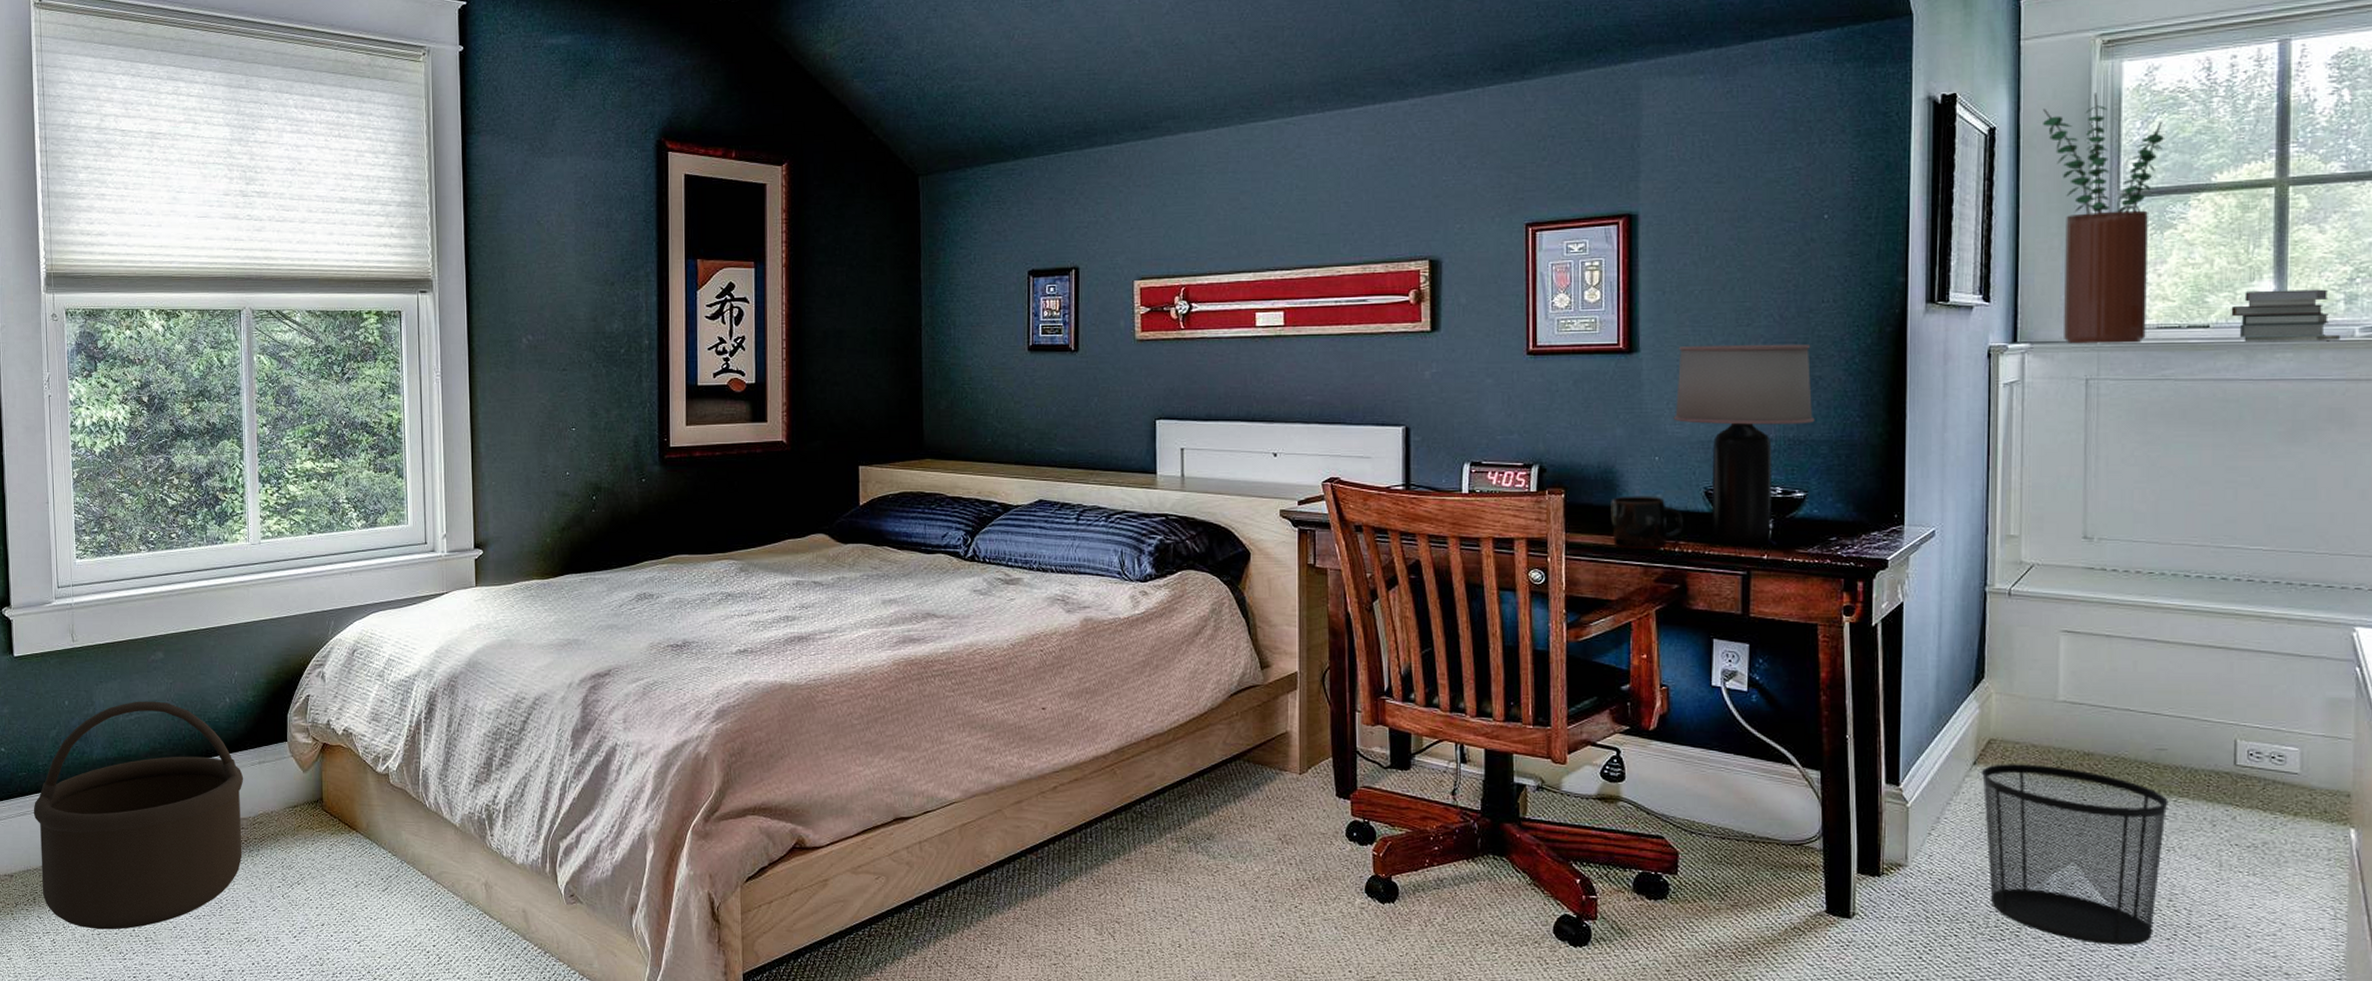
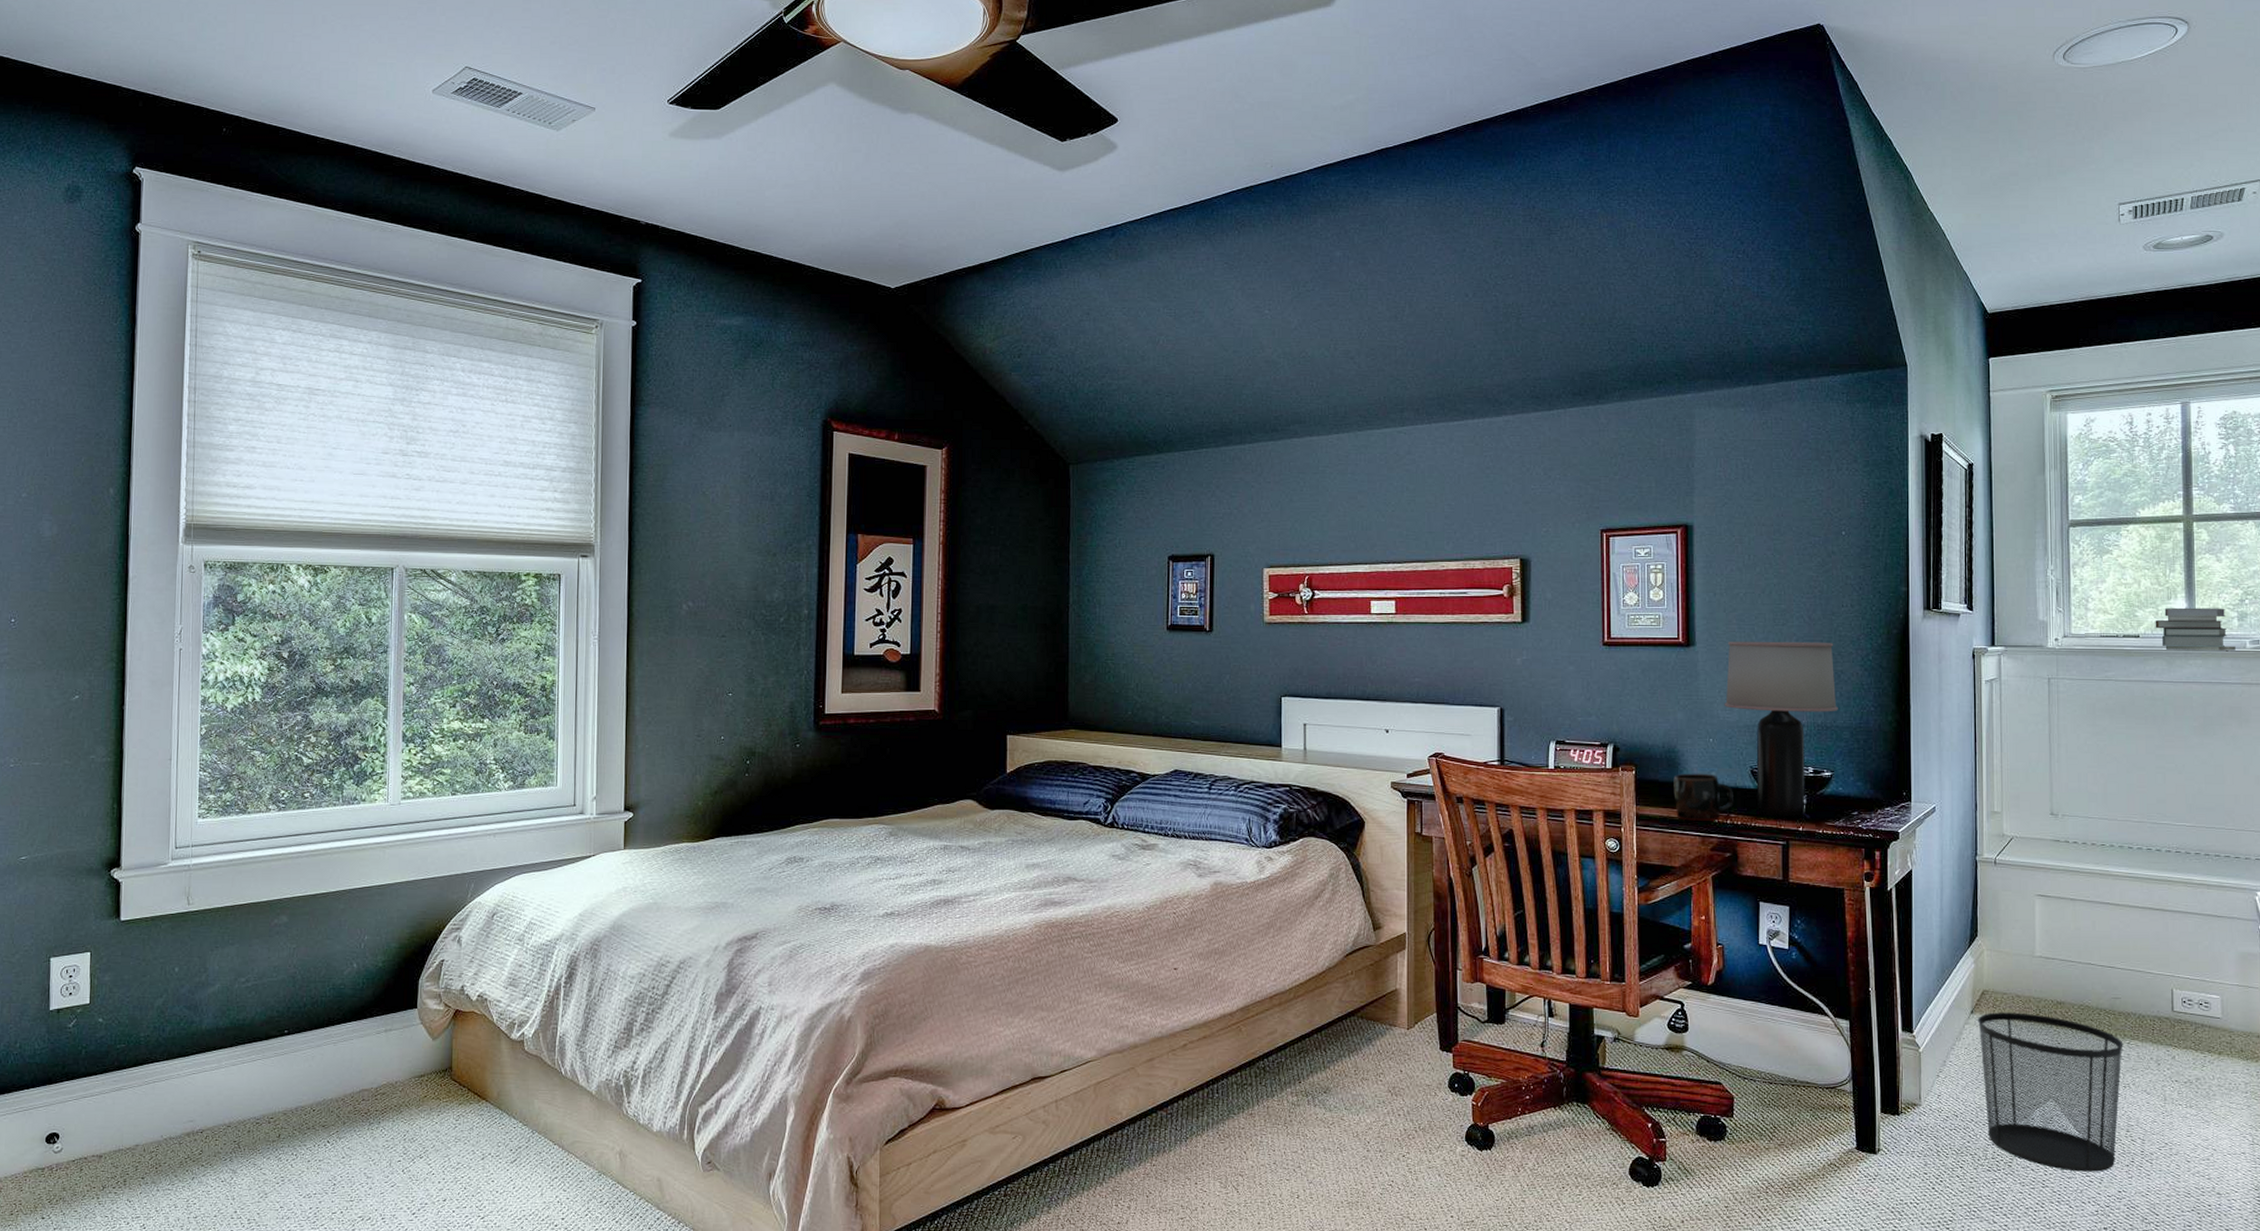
basket: present [33,701,244,930] -> none [130,967,368,1212]
vase: present [2043,93,2164,344] -> none [2009,438,2100,649]

